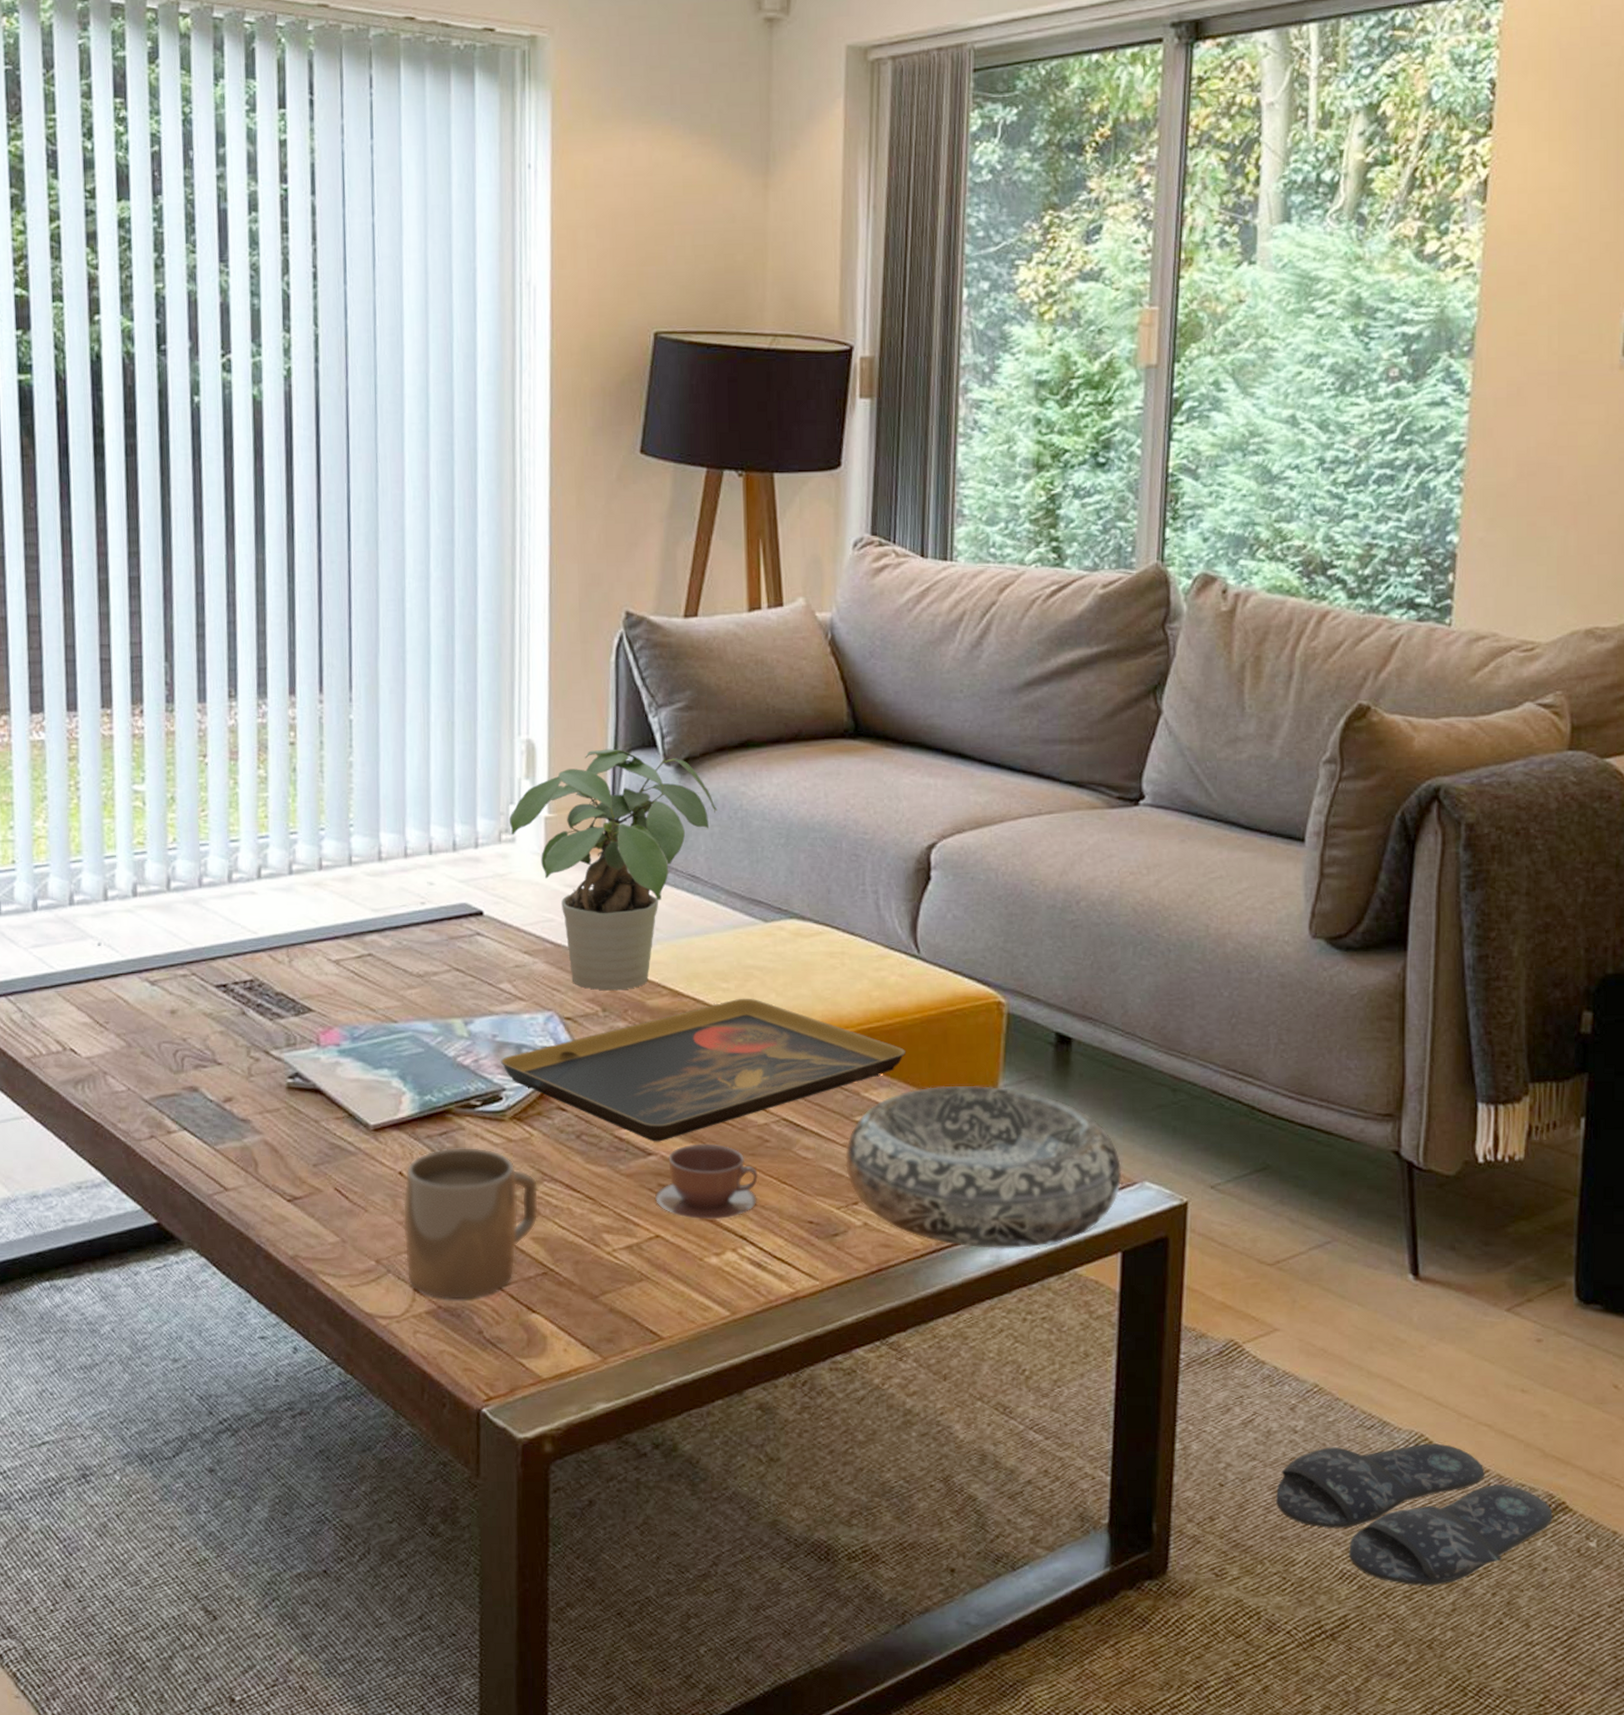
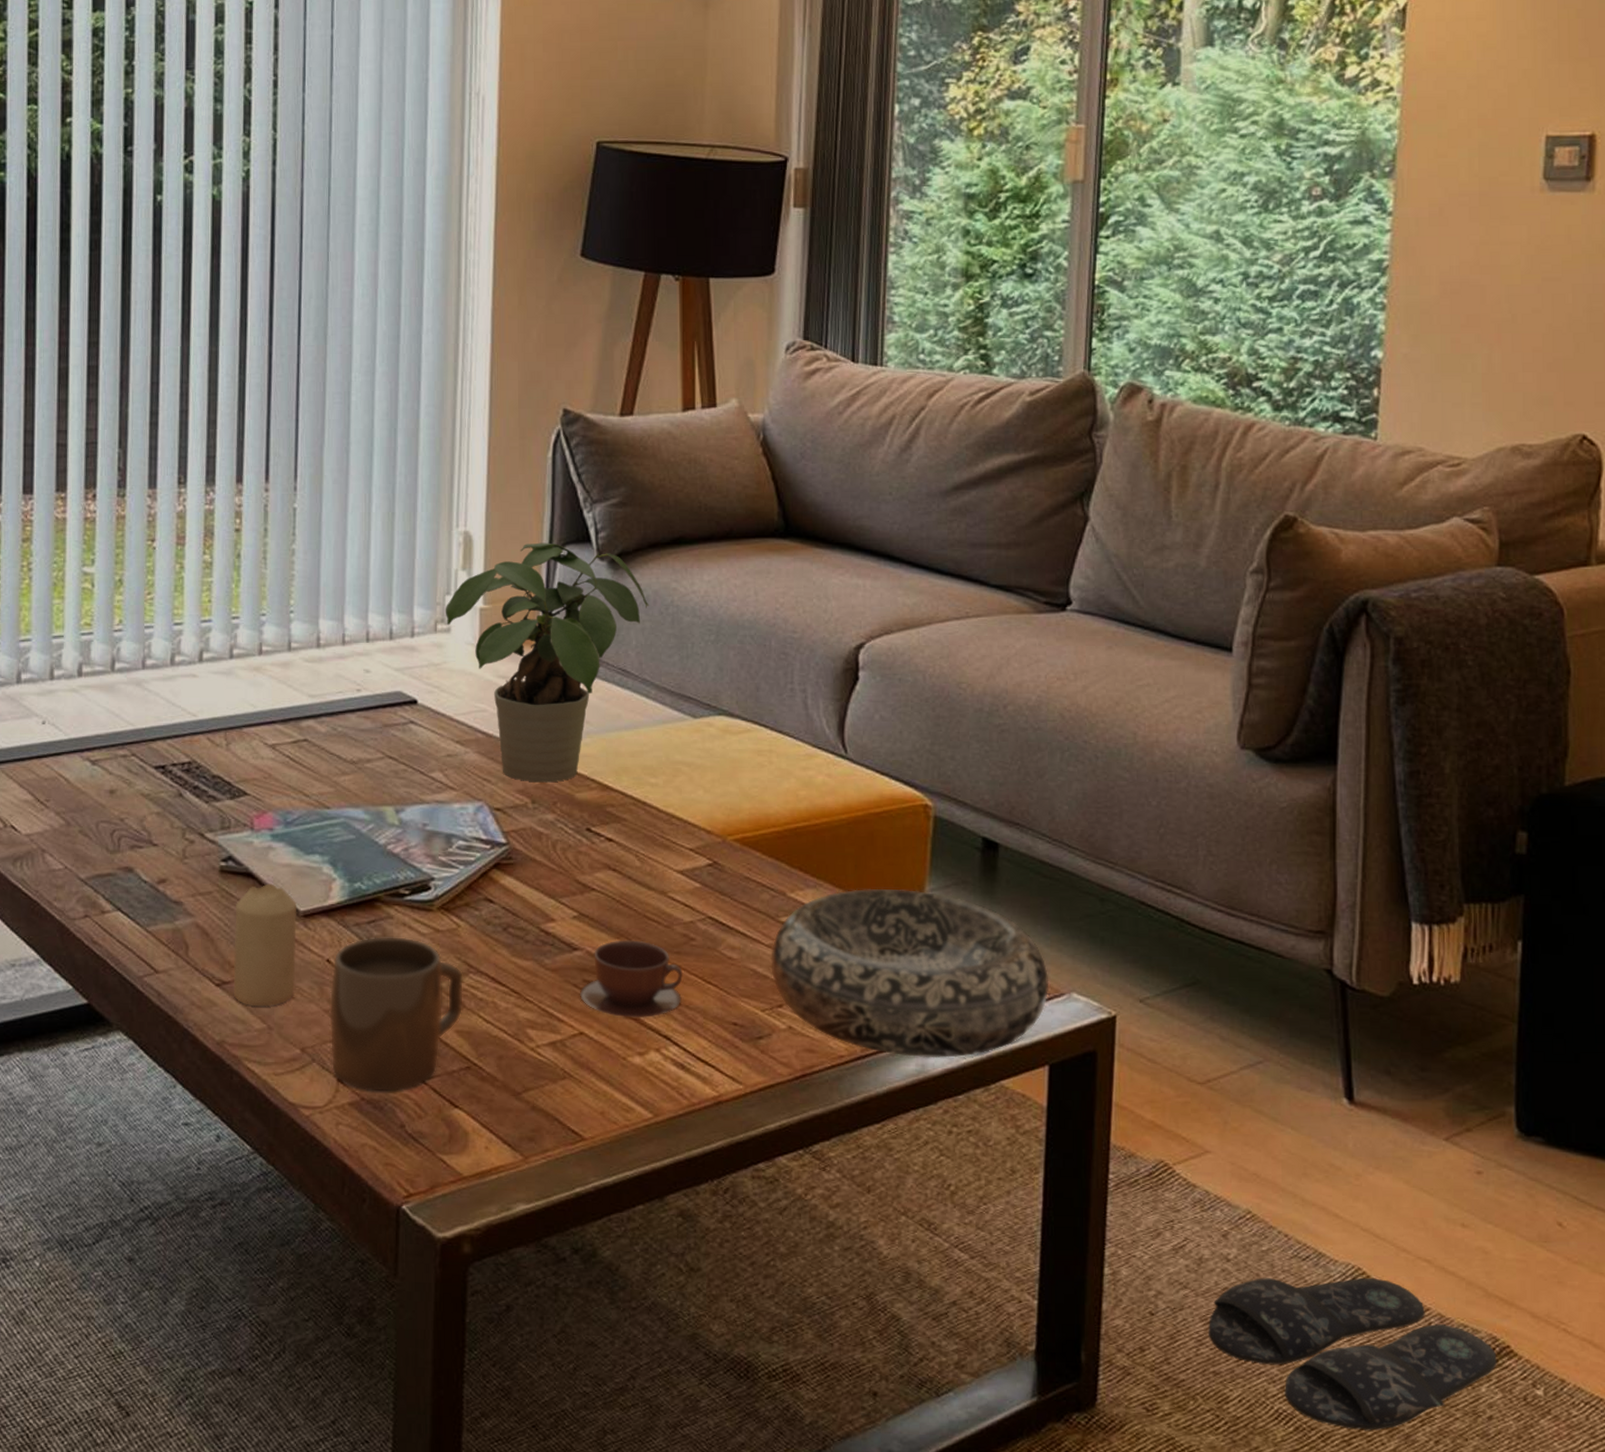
candle: none [303,1098,368,1221] -> present [233,882,298,1007]
decorative tray: present [501,998,907,1142] -> none [431,793,833,937]

